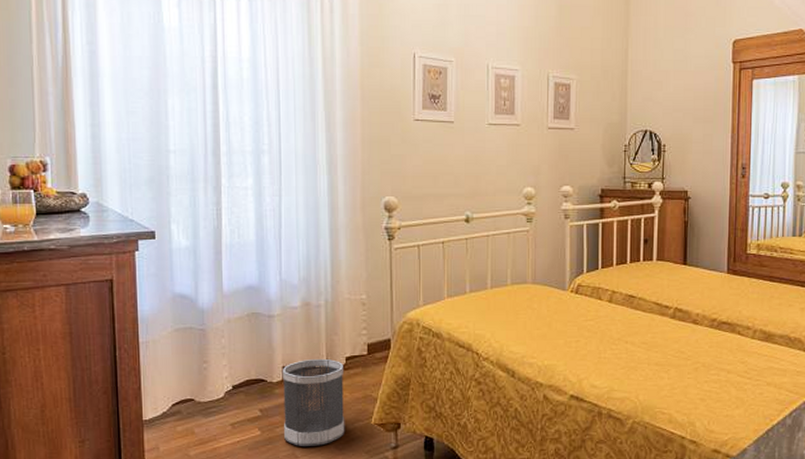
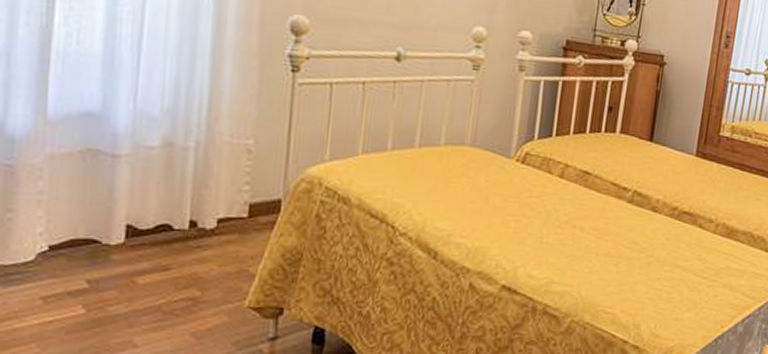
wastebasket: present [282,358,345,446] -> none [119,217,213,332]

